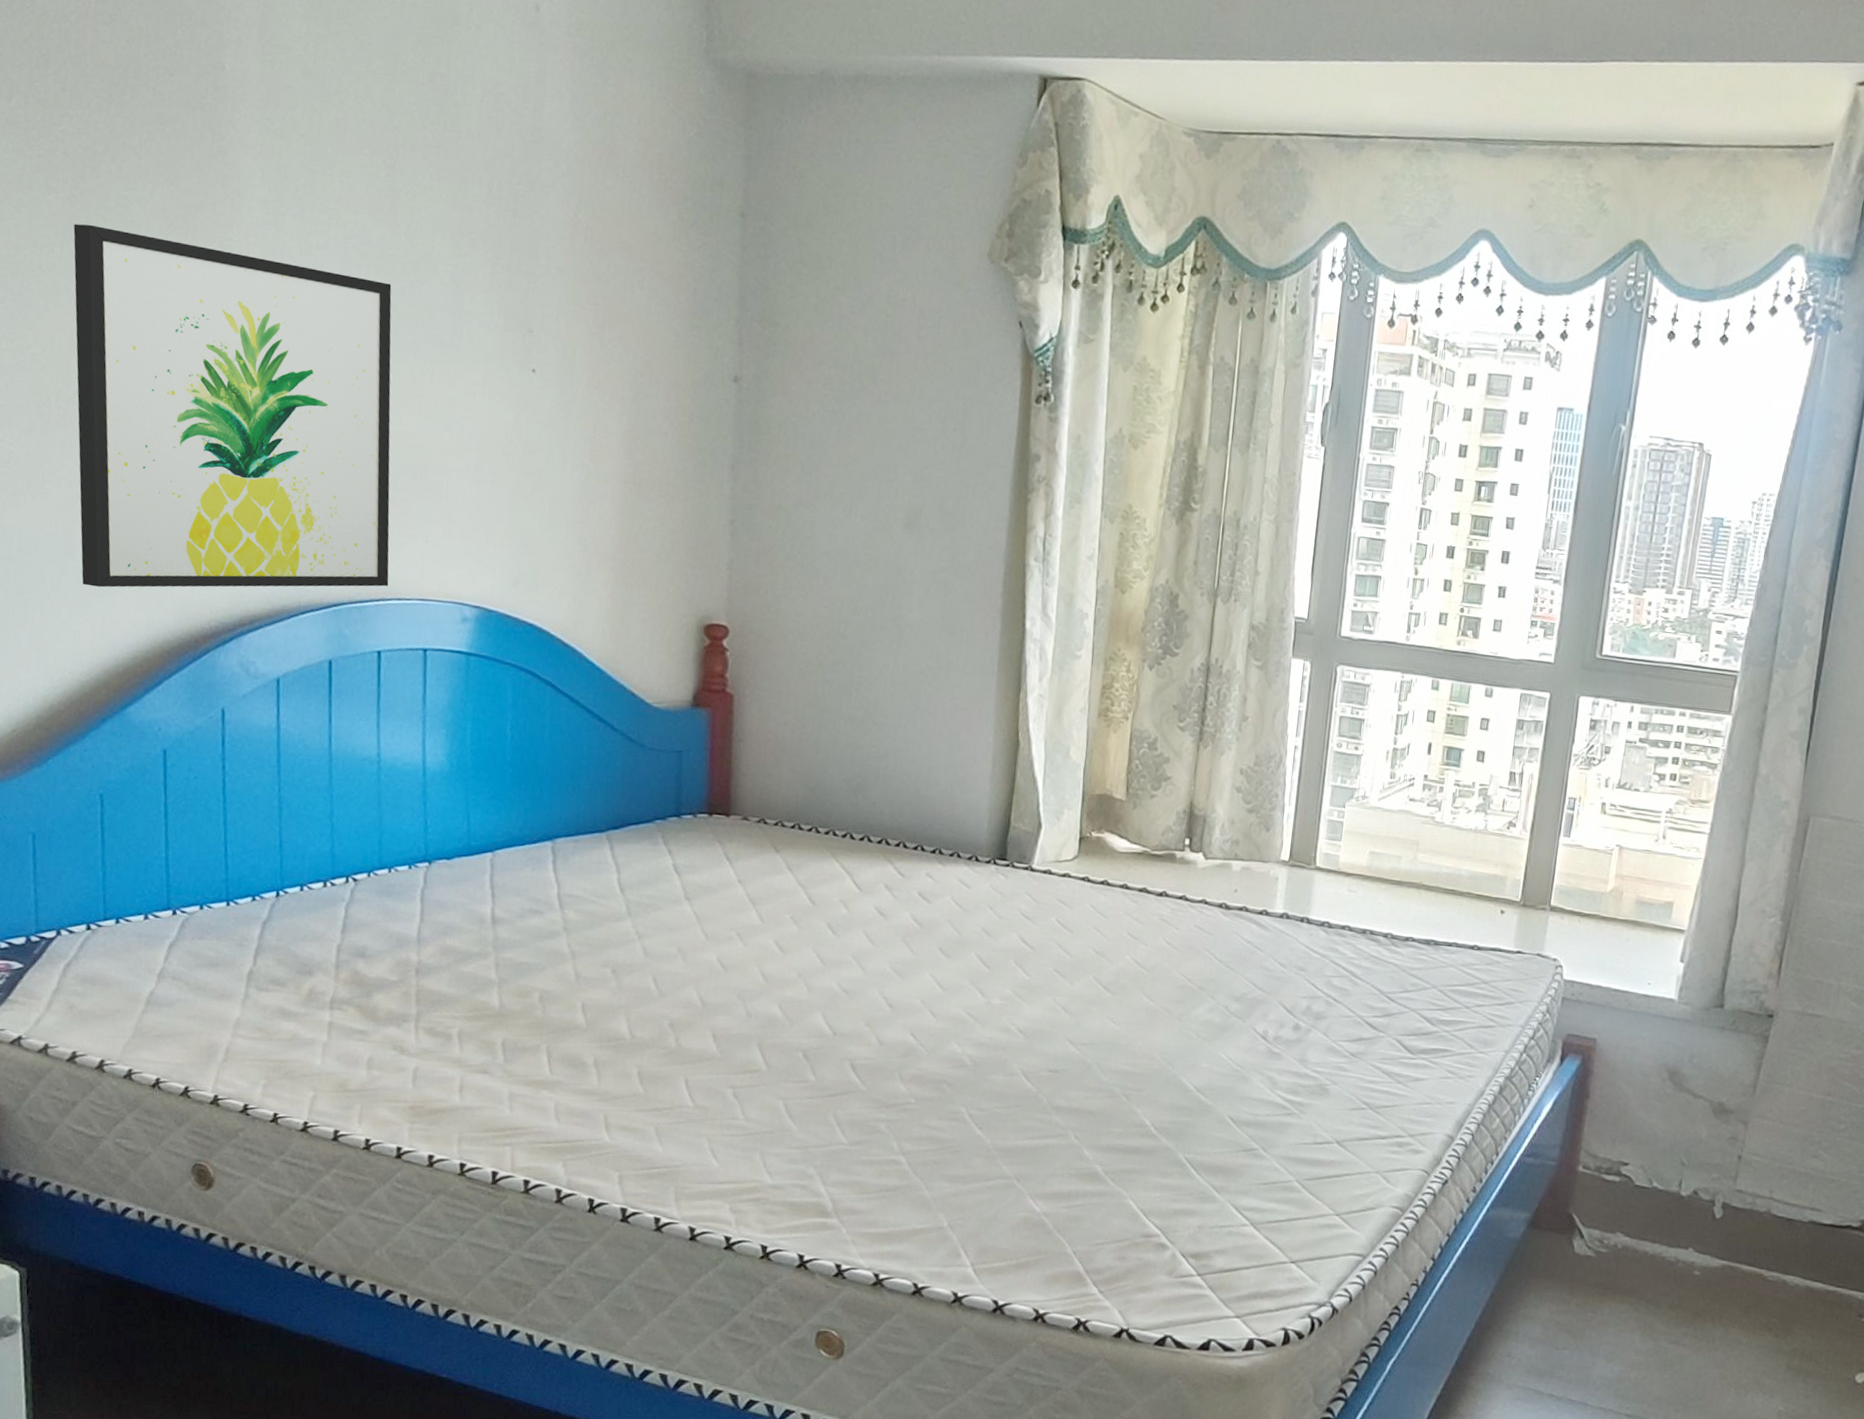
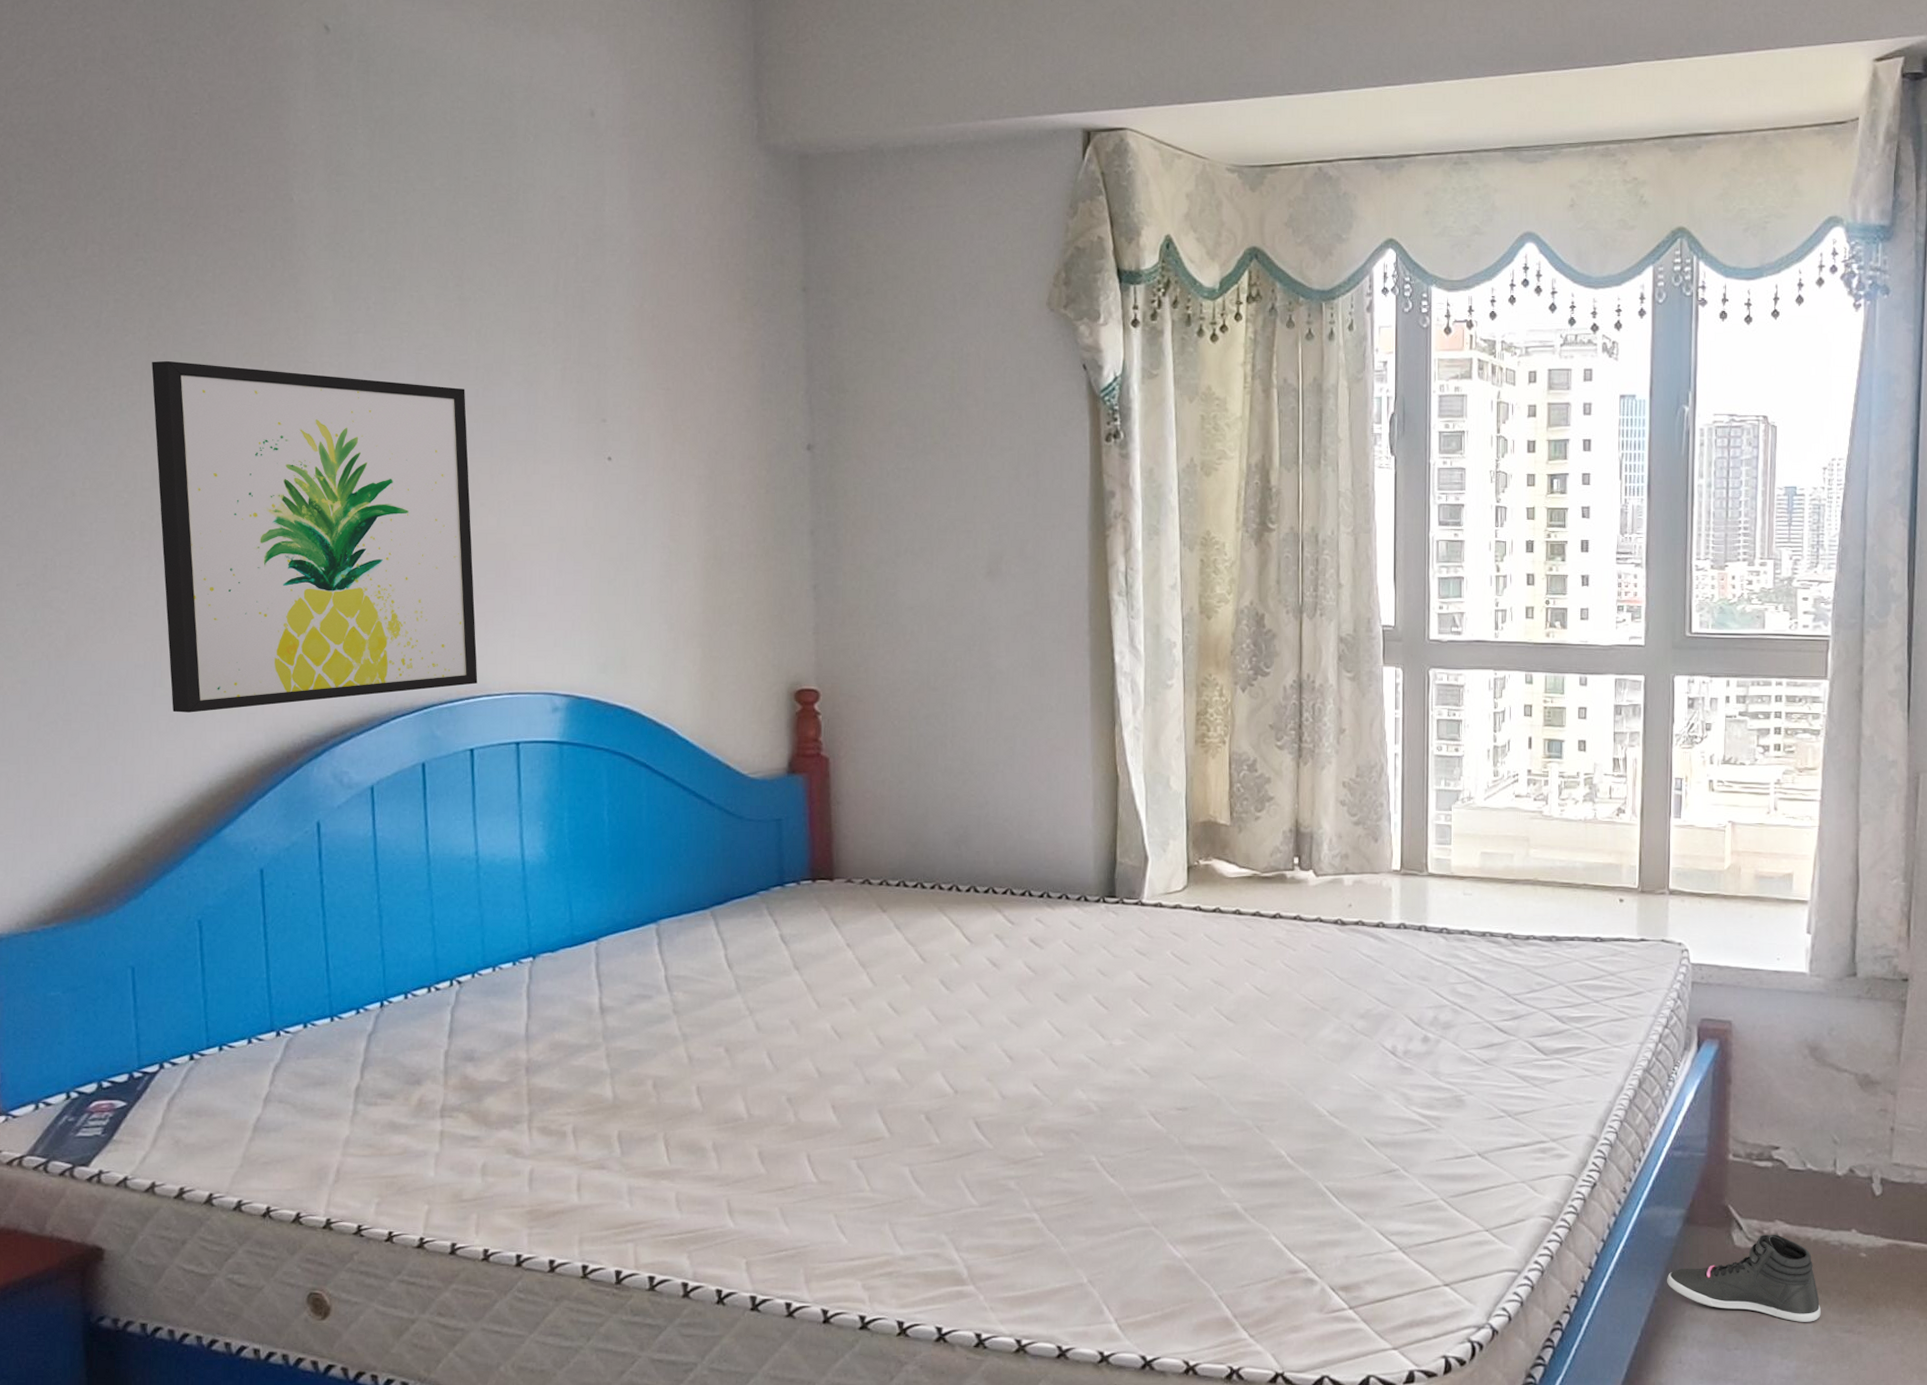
sneaker: none [1505,1245,1650,1331] -> present [1667,1234,1821,1322]

